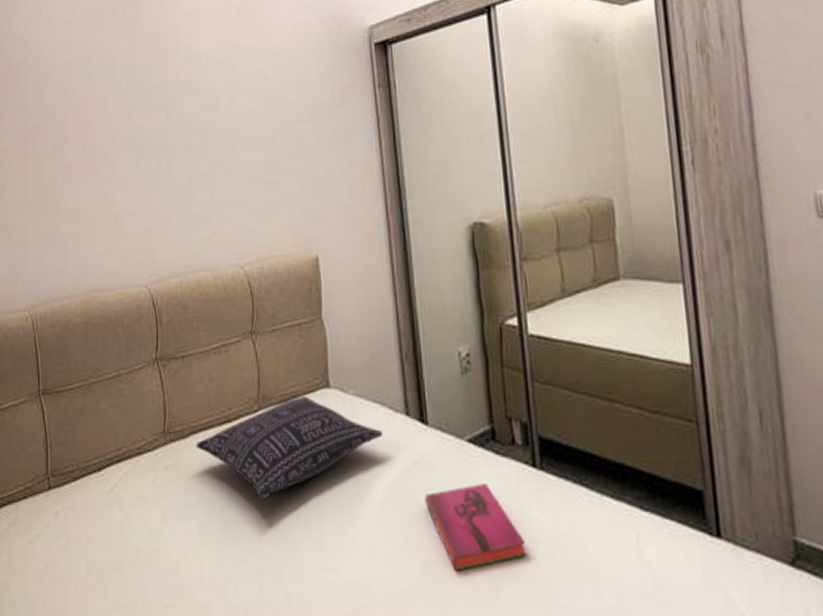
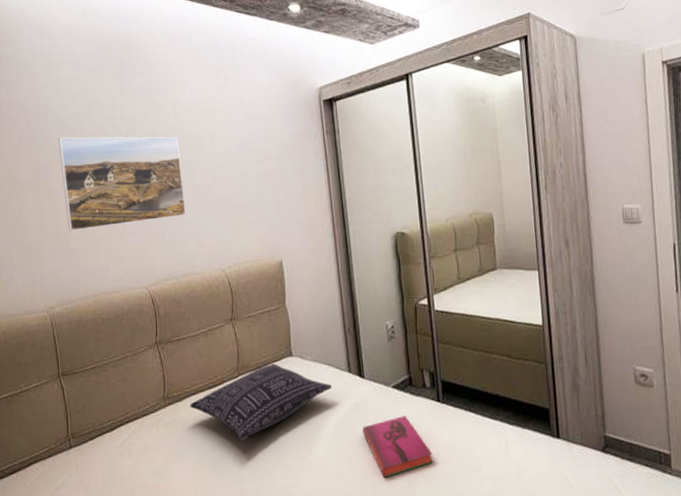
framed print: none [49,92,198,211] -> present [58,136,187,232]

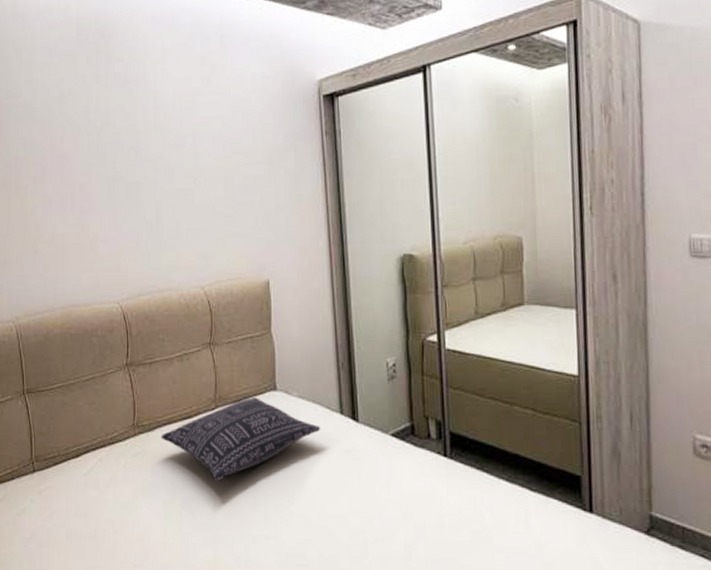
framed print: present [58,136,187,232] -> none [29,130,164,236]
hardback book: present [362,415,433,478] -> none [354,468,435,538]

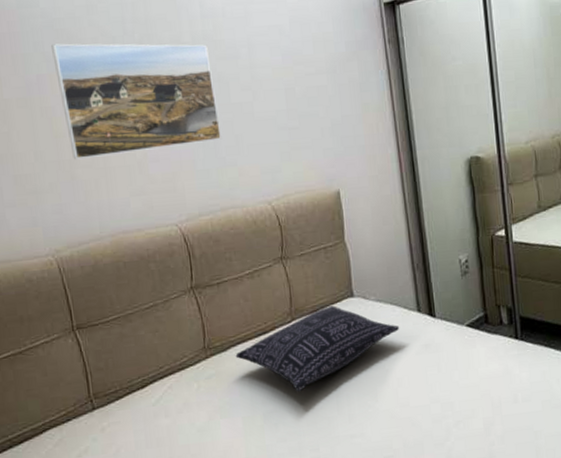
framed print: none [29,130,164,236] -> present [51,43,222,160]

